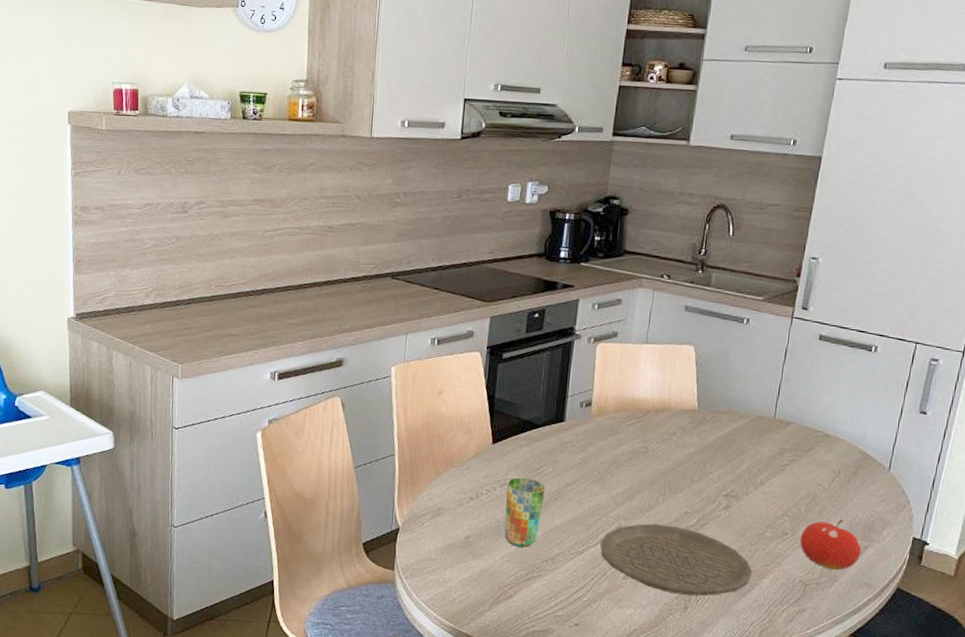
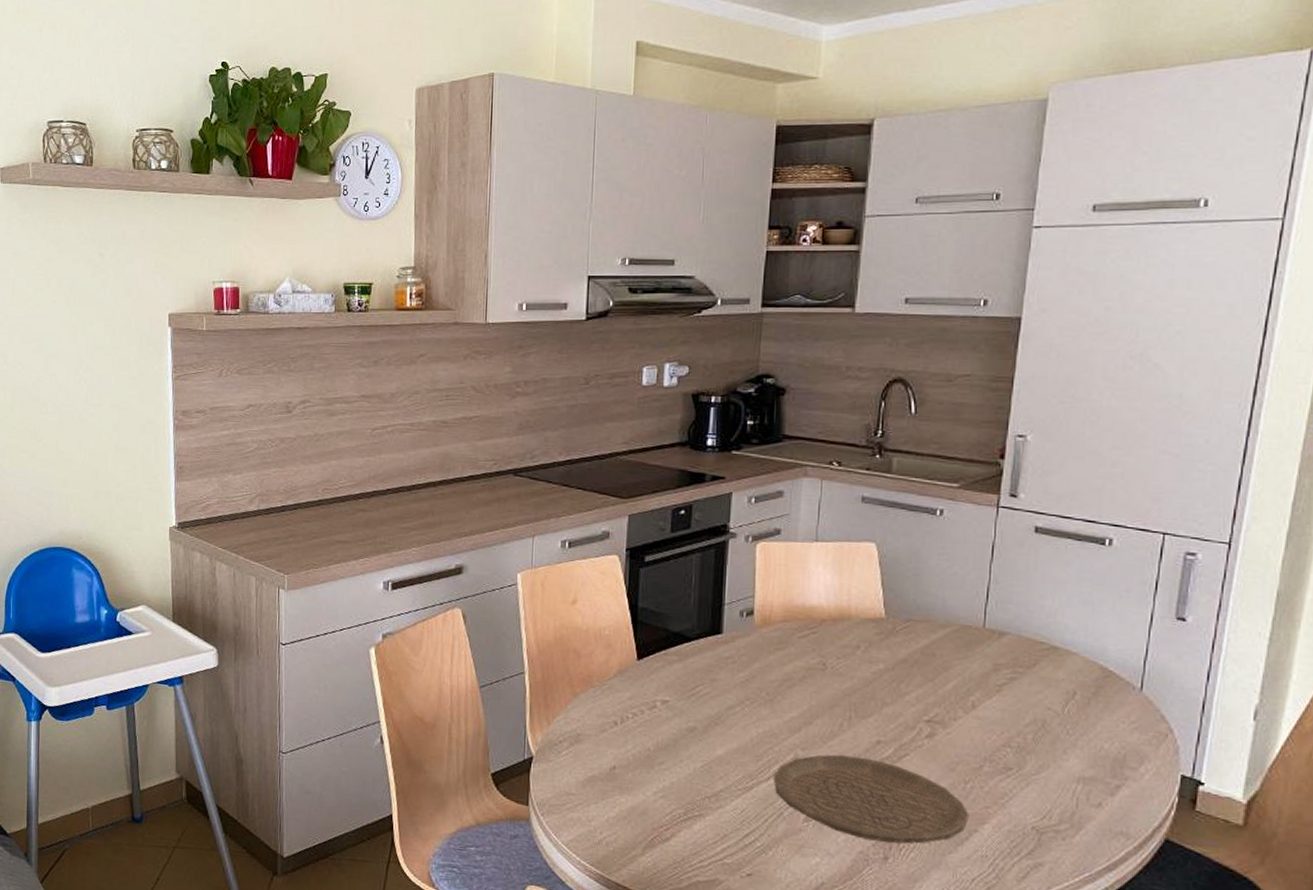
cup: present [504,478,546,548] -> none [656,699,703,782]
fruit: present [800,519,862,571] -> none [1029,751,1113,816]

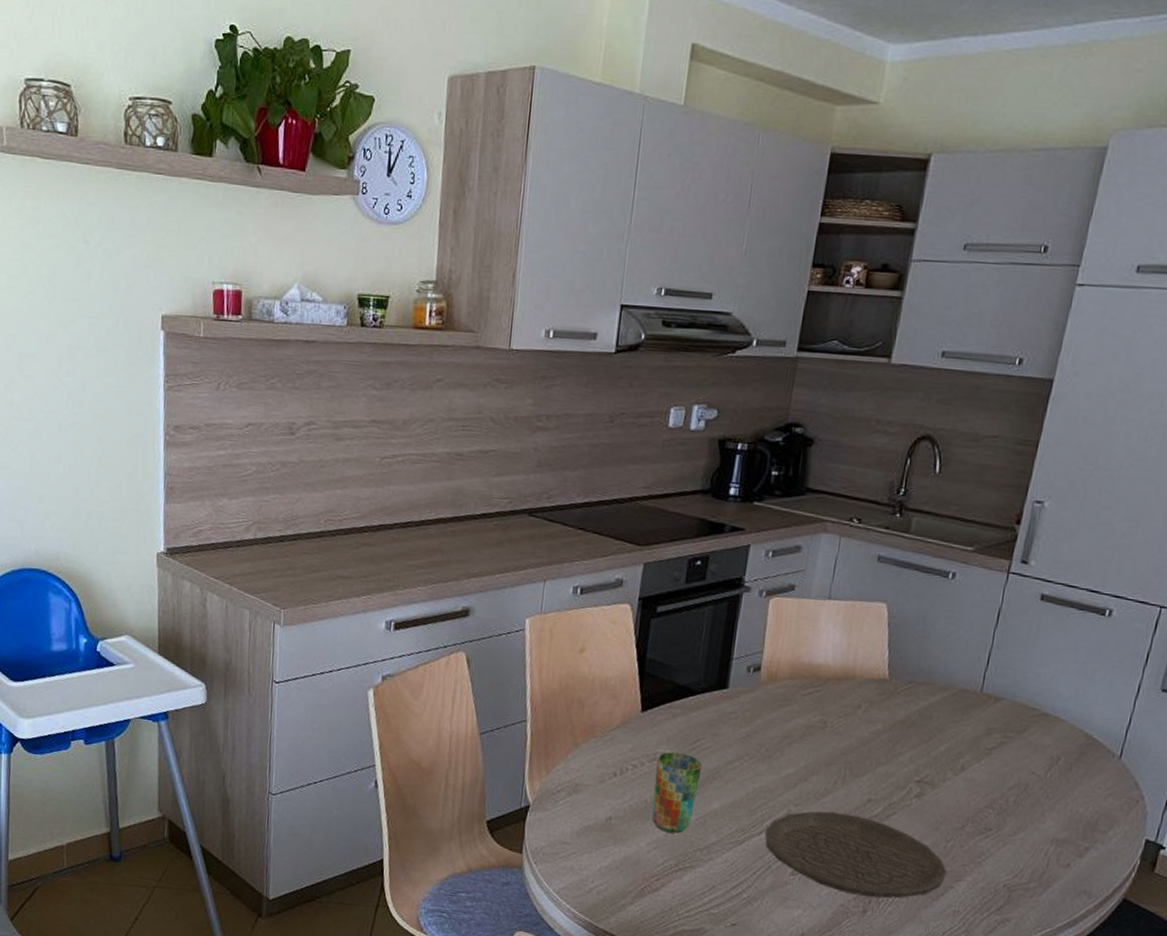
cup: none [656,699,703,782] -> present [652,752,703,834]

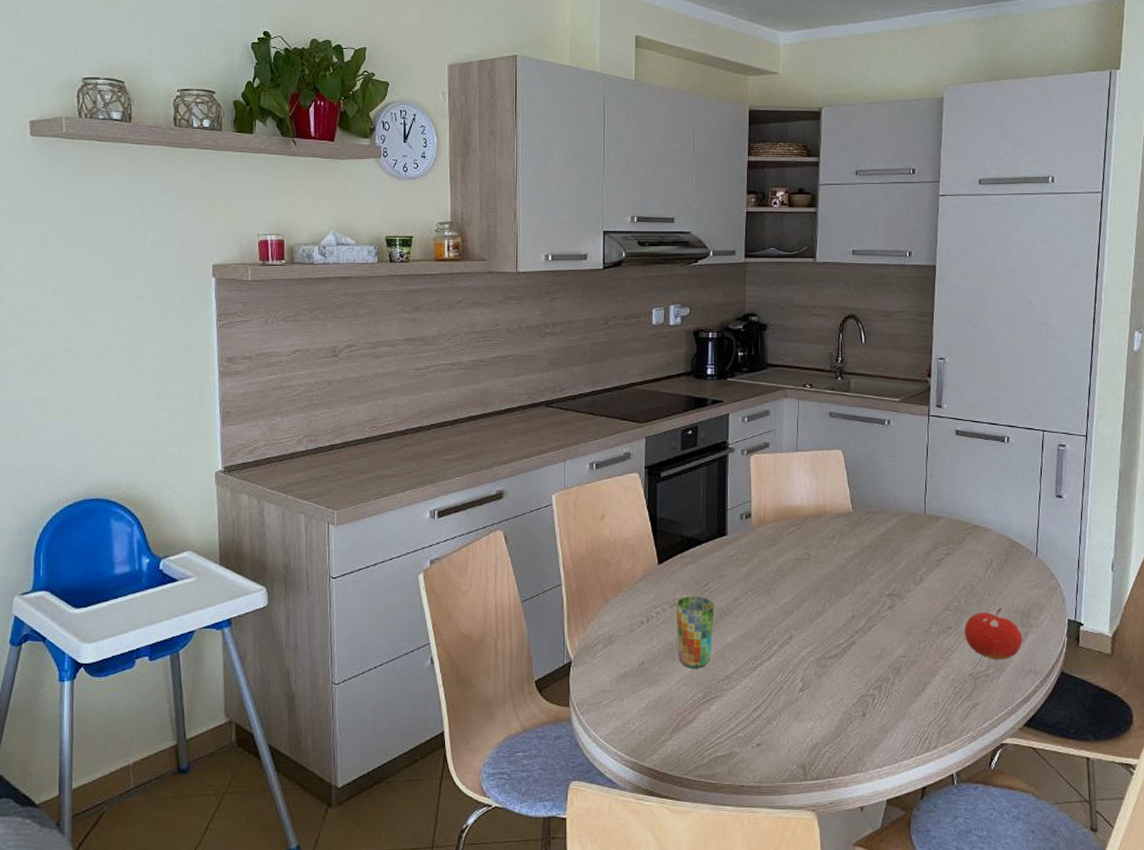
plate: present [765,811,948,899] -> none [773,631,924,702]
fruit: none [1006,814,1082,875] -> present [965,608,1023,660]

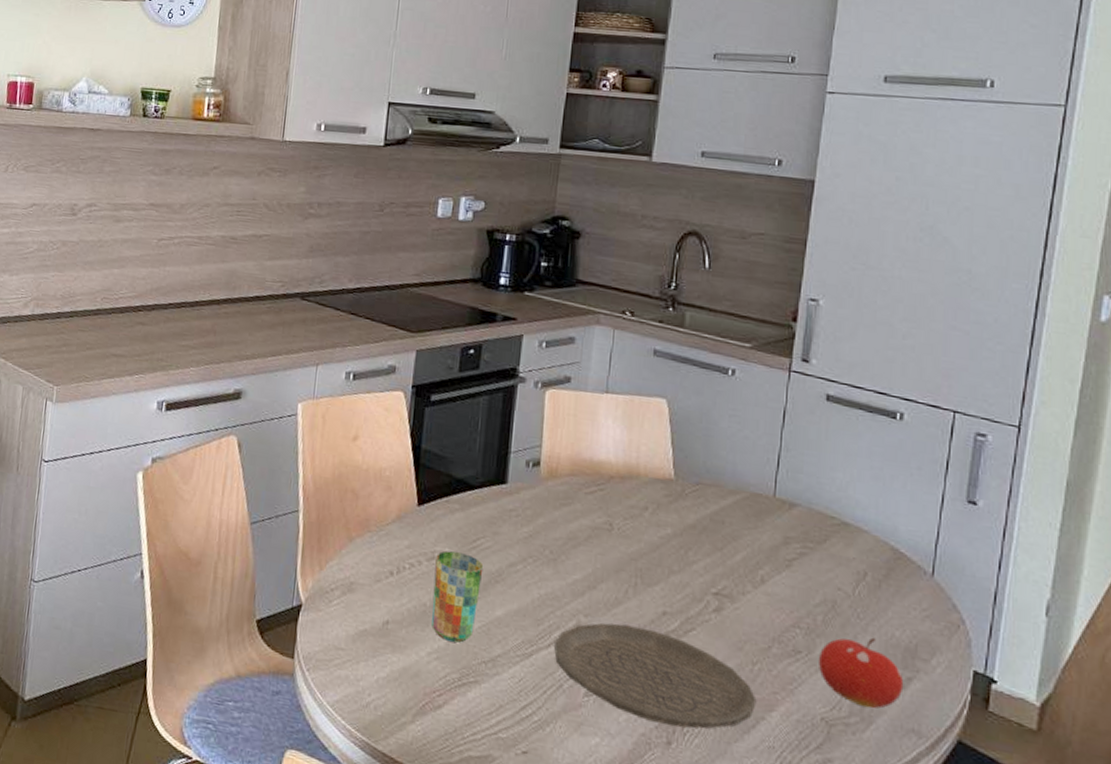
plate: none [773,631,924,702] -> present [553,622,757,729]

